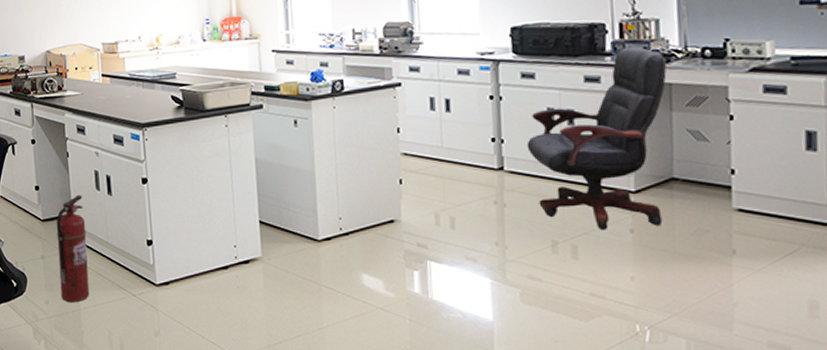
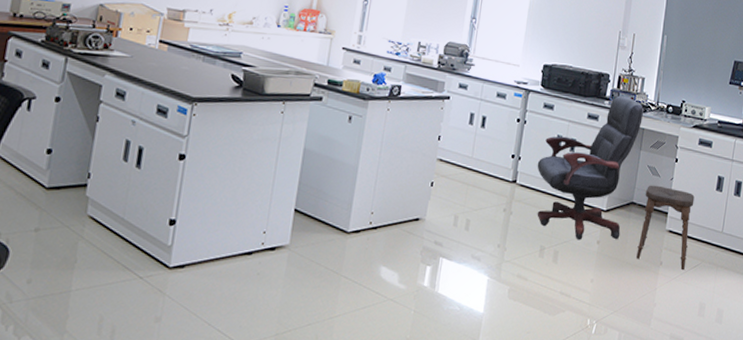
fire extinguisher: present [56,194,90,302] -> none [49,163,105,282]
stool: none [690,153,774,260] -> present [636,185,695,271]

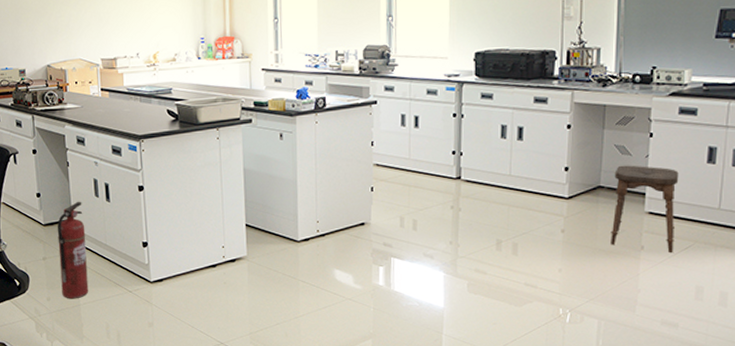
fire extinguisher: none [49,163,105,282] -> present [57,201,89,298]
office chair: present [537,95,643,240] -> none [482,72,602,231]

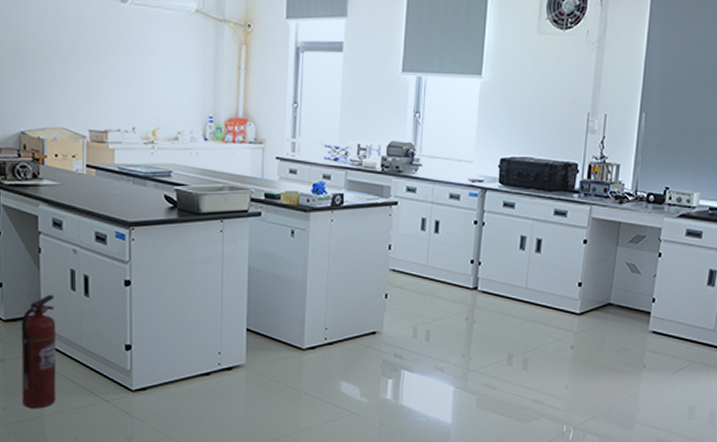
stool: present [611,165,679,254] -> none [616,283,682,373]

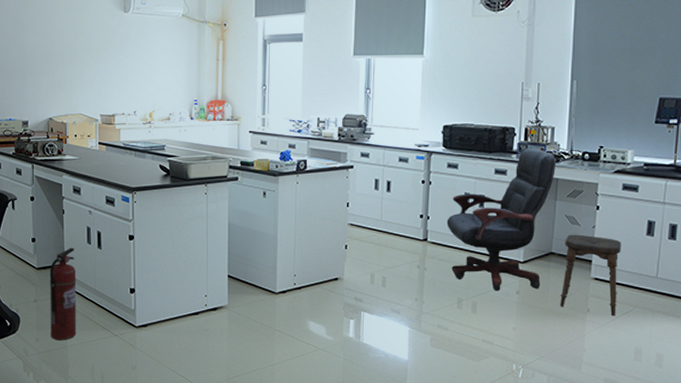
office chair: none [499,187,619,346] -> present [446,148,556,291]
stool: none [616,283,682,373] -> present [560,234,621,317]

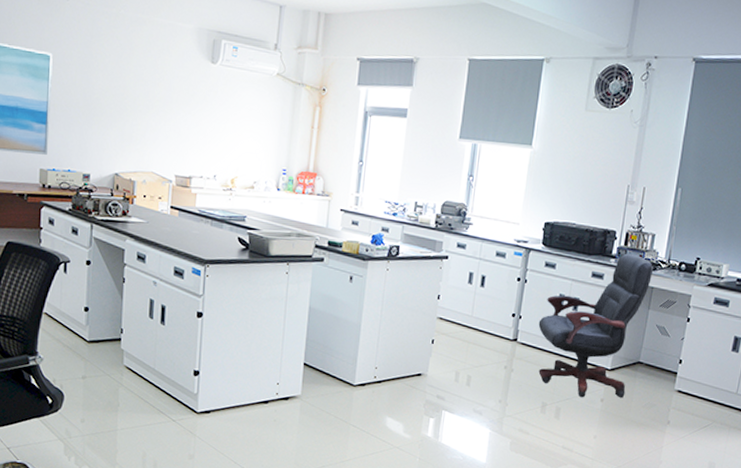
fire extinguisher: present [49,247,77,340] -> none [99,320,134,423]
stool: present [560,234,621,317] -> none [642,344,707,430]

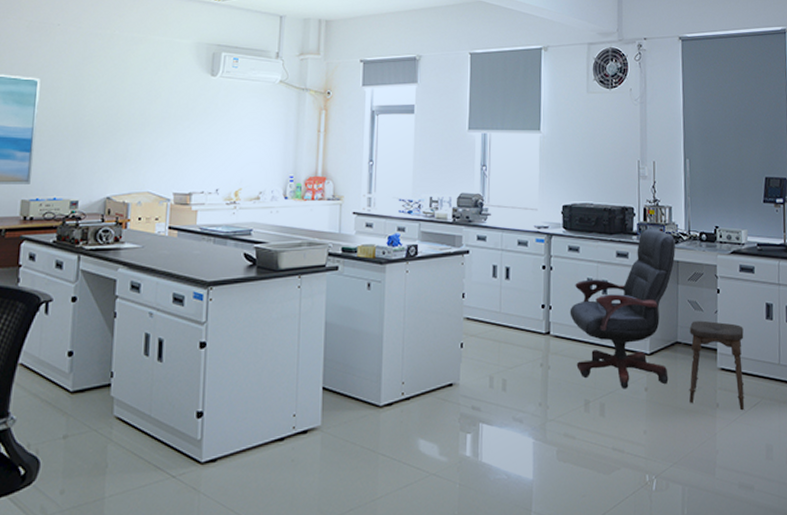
stool: none [642,344,707,430] -> present [689,320,744,411]

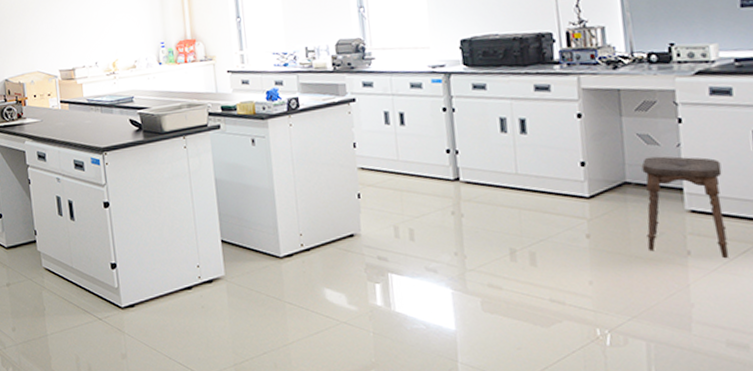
office chair: present [569,228,676,389] -> none [481,54,618,237]

